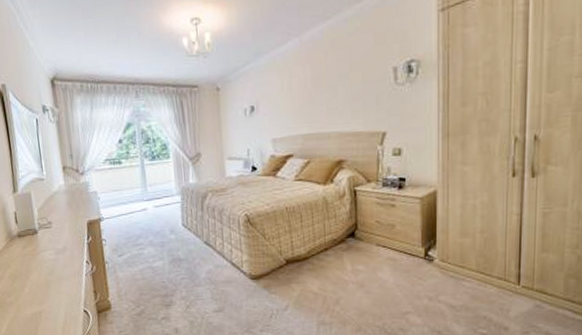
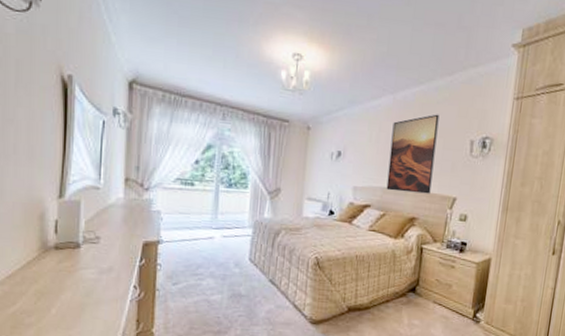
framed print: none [304,46,356,137] -> present [386,114,440,194]

